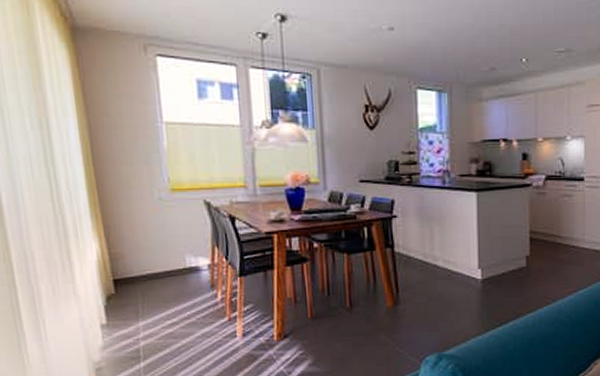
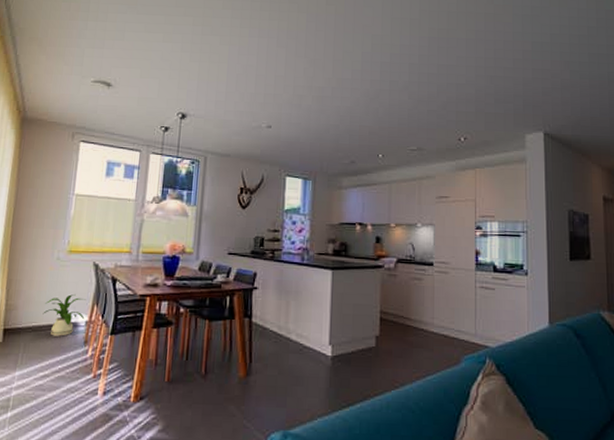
house plant: none [156,237,206,283] -> present [43,294,86,336]

